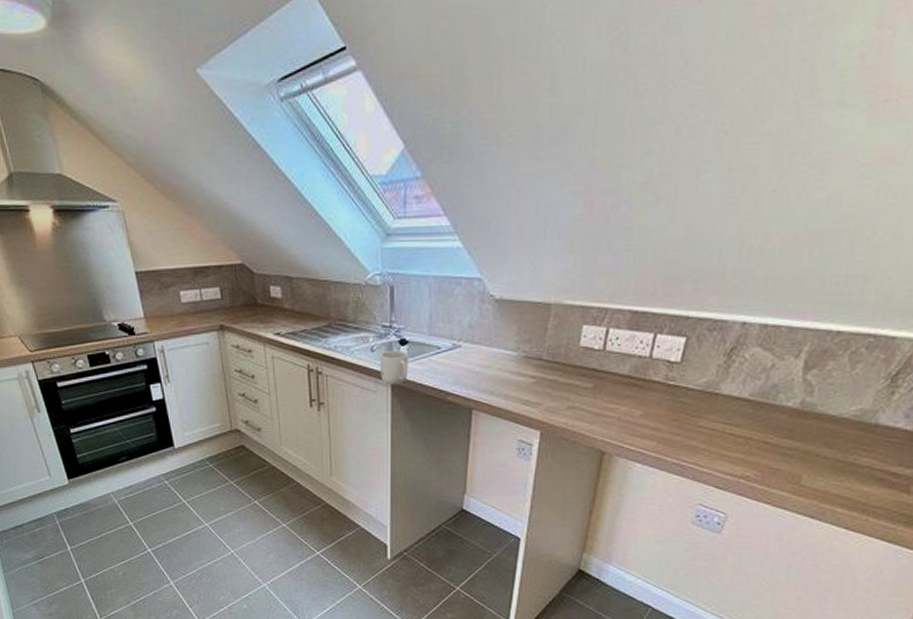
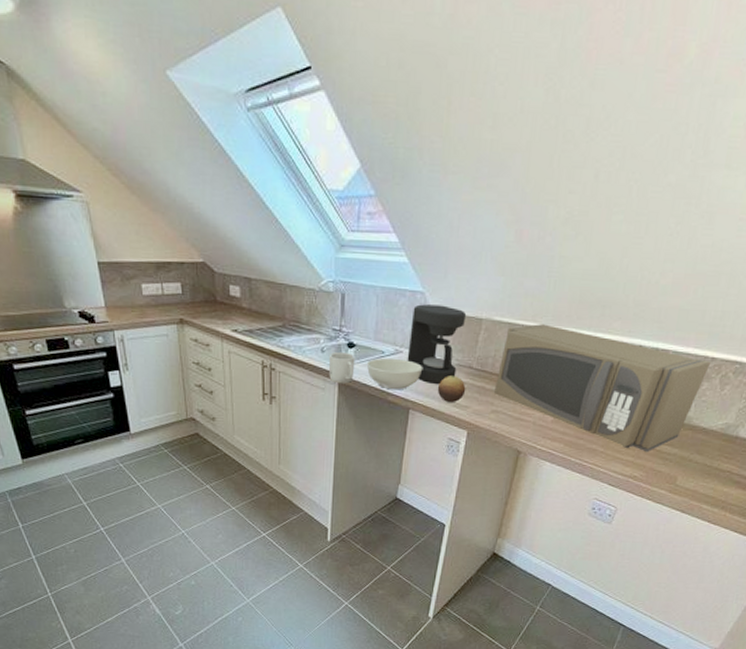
bowl: none [421,353,486,389] -> present [366,358,423,390]
coffee maker: none [467,291,532,379] -> present [407,304,467,384]
fruit: none [502,370,536,399] -> present [437,376,466,402]
microwave: none [568,305,835,448] -> present [493,324,710,453]

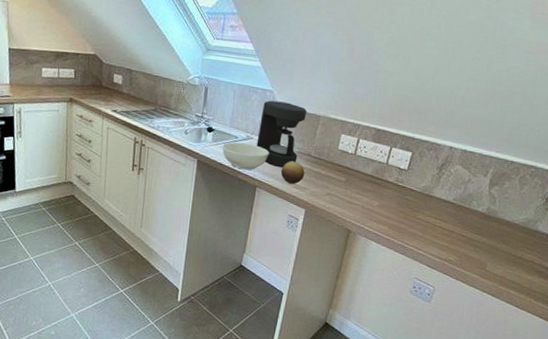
mug: present [328,351,355,384] -> none [190,134,213,162]
microwave: present [493,324,710,453] -> none [328,123,510,240]

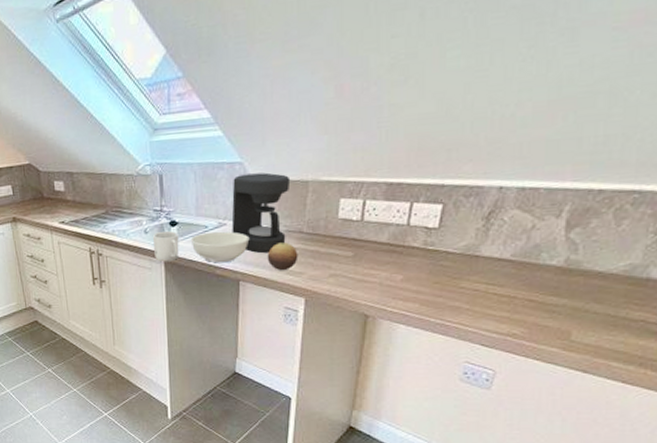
mug: none [190,134,213,162] -> present [152,230,179,262]

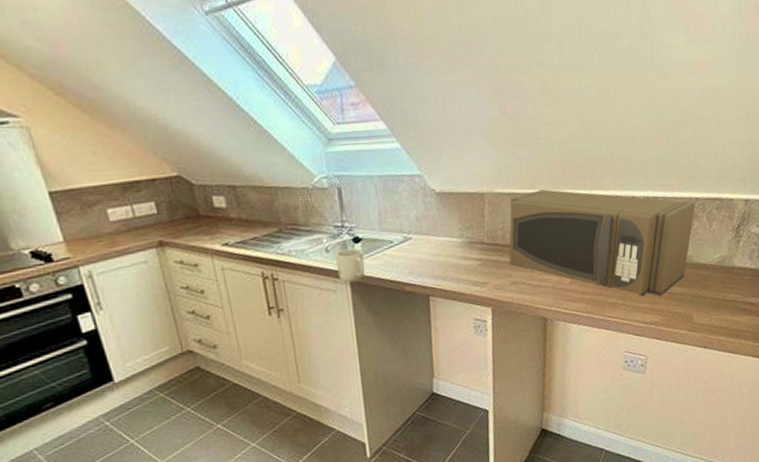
bowl: present [190,231,250,263] -> none [376,245,436,280]
coffee maker: present [231,172,291,253] -> none [414,185,469,266]
fruit: present [267,242,298,270] -> none [453,254,482,282]
microwave: none [329,177,597,306] -> present [509,189,695,297]

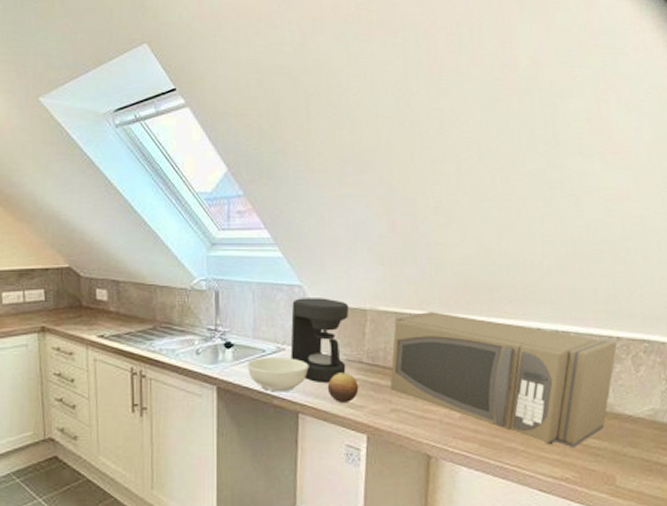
mug: present [334,248,366,283] -> none [204,352,234,389]
bowl: none [376,245,436,280] -> present [246,356,309,392]
coffee maker: none [414,185,469,266] -> present [290,298,350,382]
fruit: none [453,254,482,282] -> present [327,372,359,402]

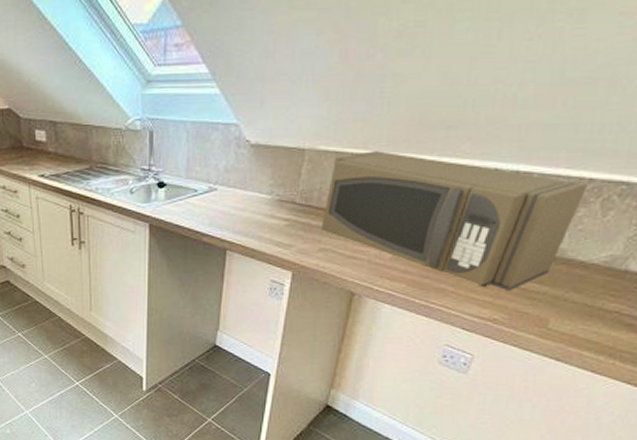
bowl: present [246,356,309,392] -> none [178,196,240,230]
coffee maker: present [290,298,350,382] -> none [222,137,287,221]
fruit: present [327,372,359,402] -> none [256,212,289,241]

